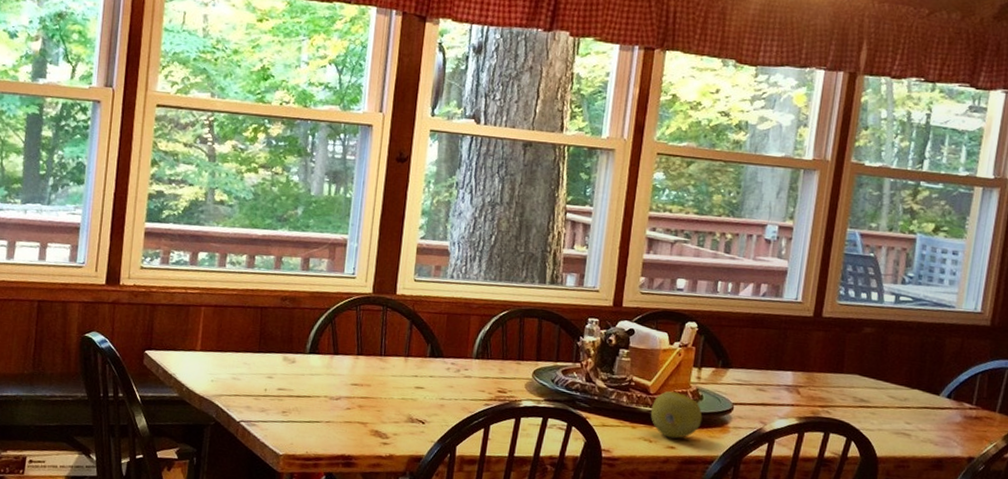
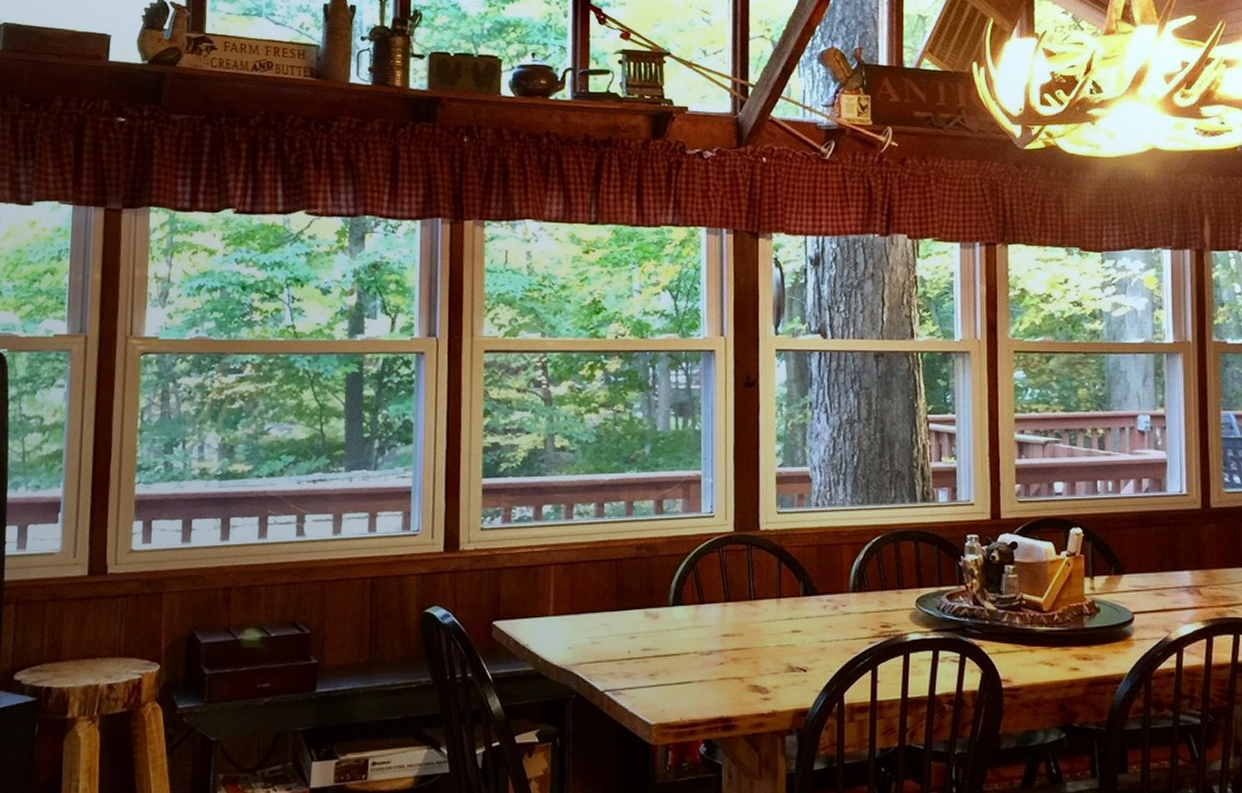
fruit: present [650,390,703,439] -> none [1047,605,1103,659]

